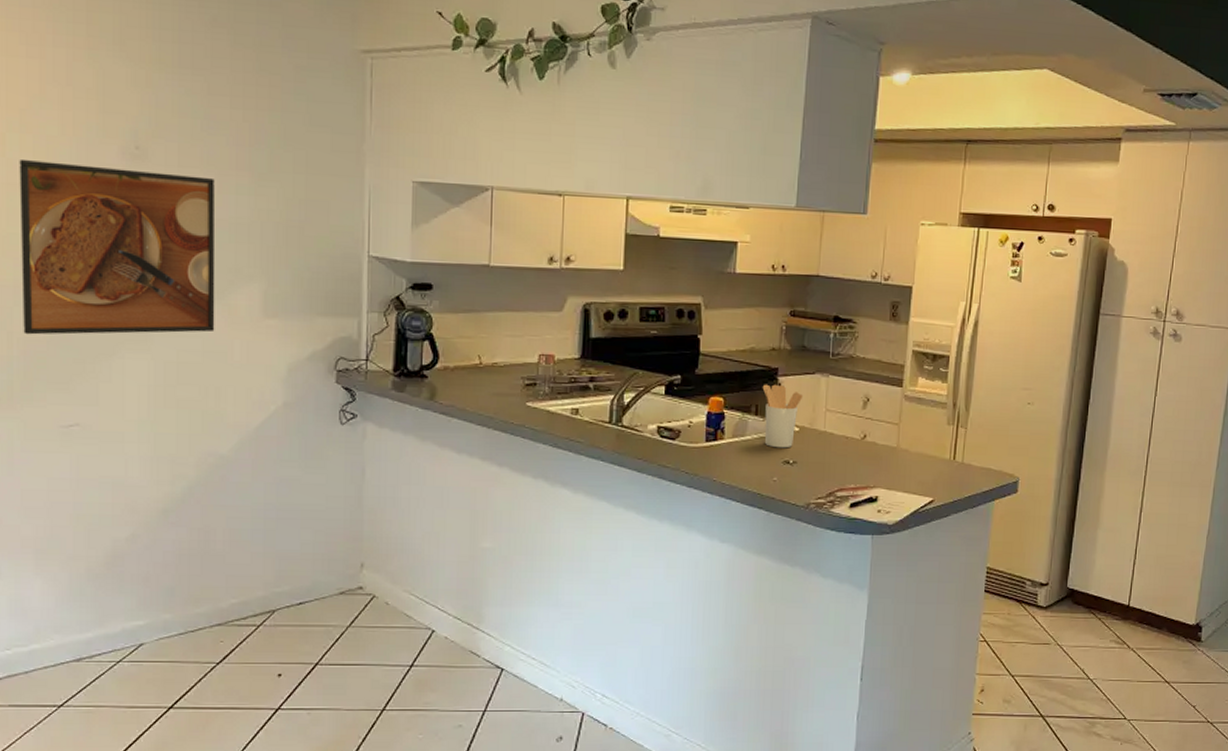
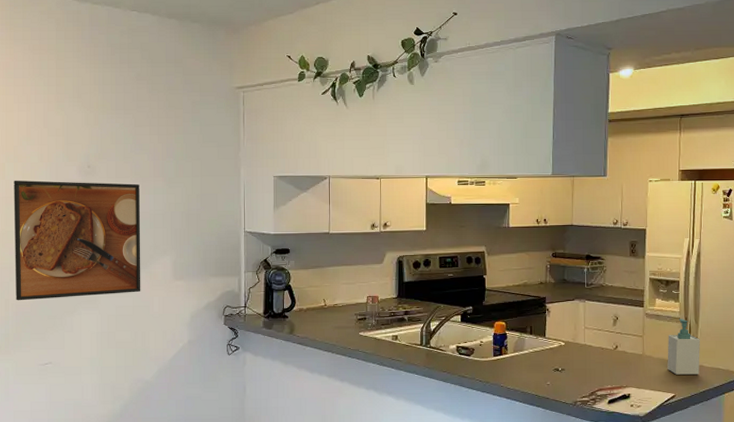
utensil holder: present [762,384,803,448] -> none [534,310,567,359]
soap bottle: none [926,404,970,475] -> present [667,319,700,375]

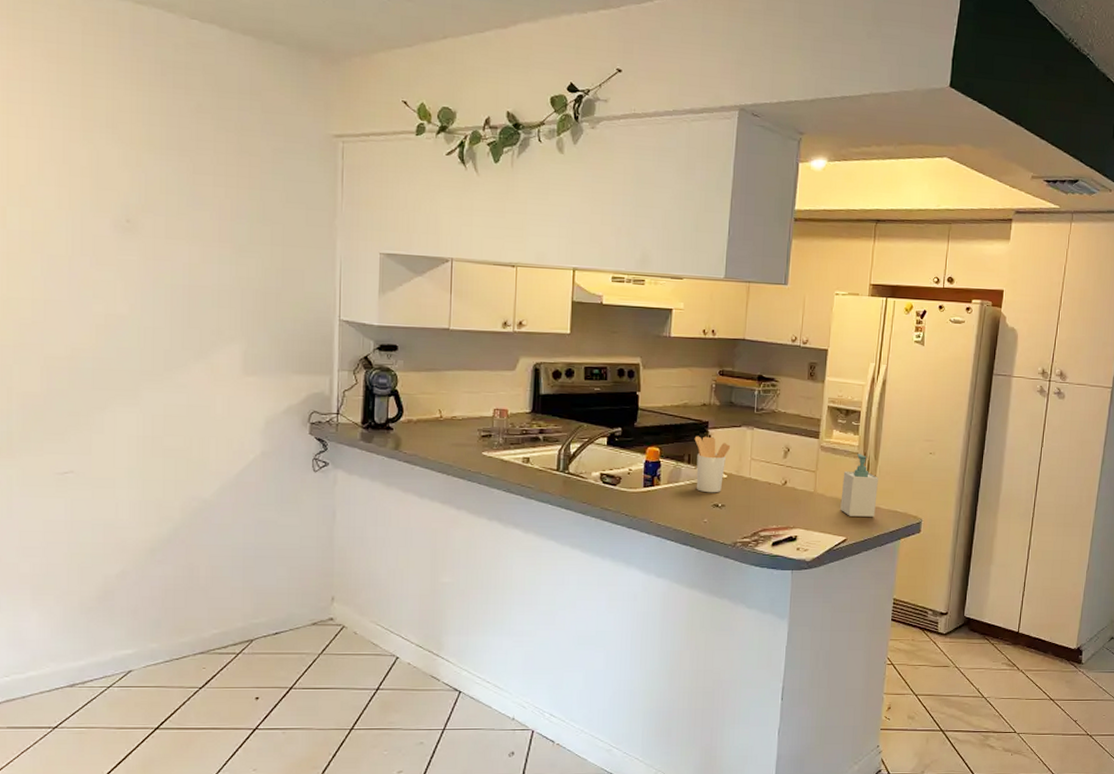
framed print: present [14,180,141,301] -> none [19,230,200,390]
utensil holder: none [534,310,567,359] -> present [694,436,731,493]

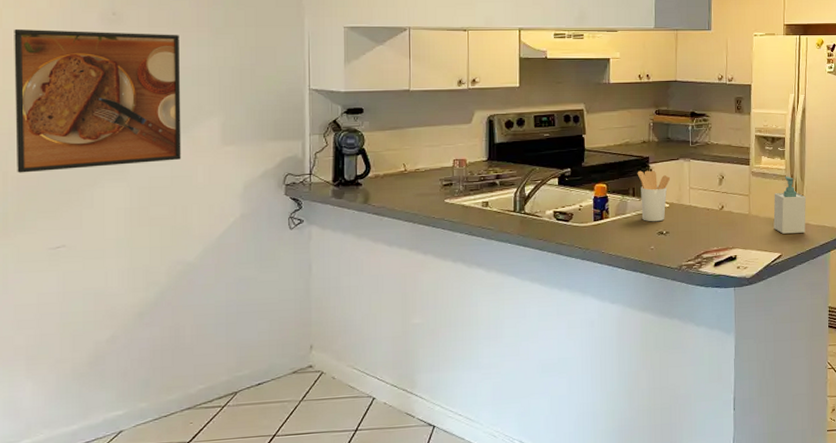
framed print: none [19,230,200,390] -> present [14,28,181,173]

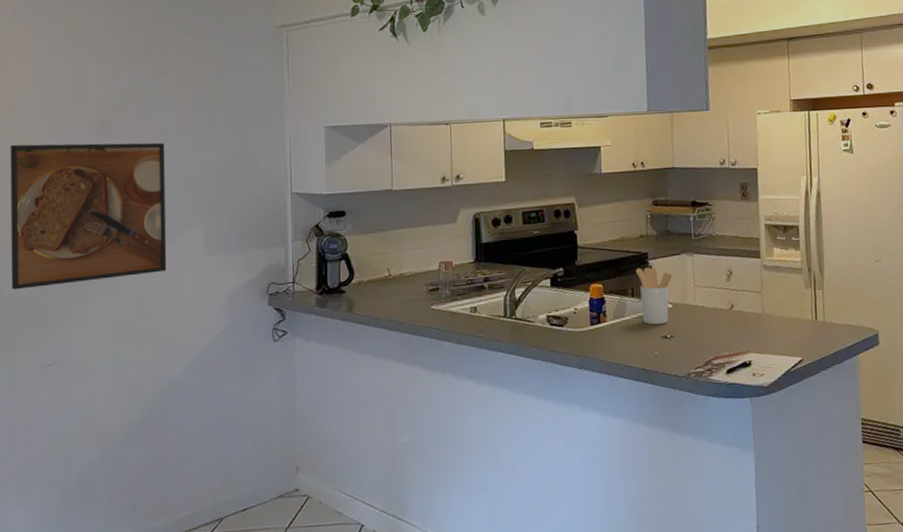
soap bottle: present [773,176,806,234] -> none [790,269,829,335]

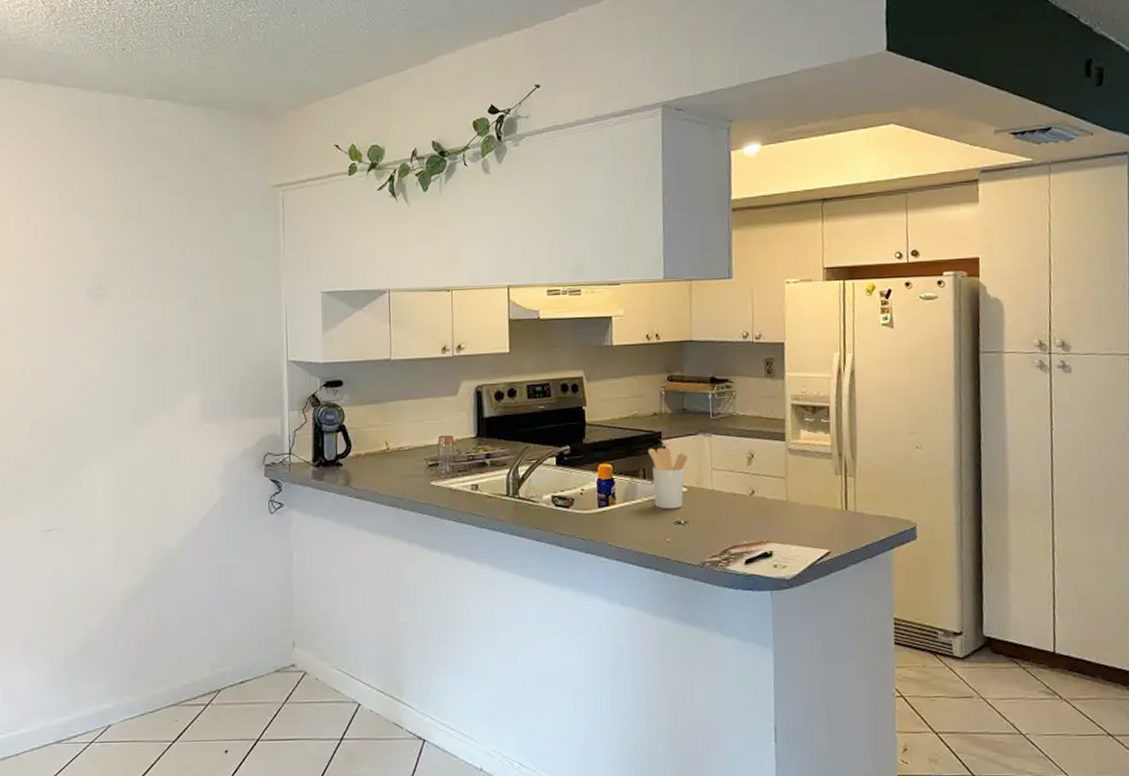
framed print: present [10,142,167,290] -> none [10,306,164,454]

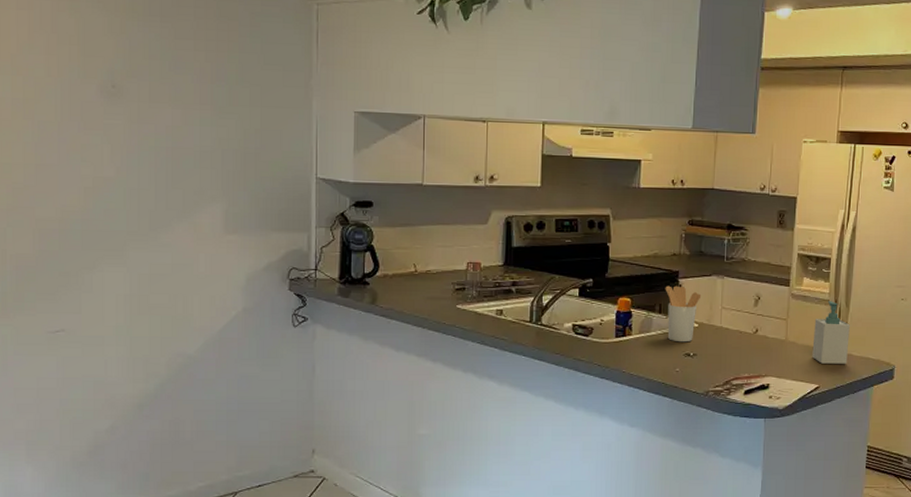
soap bottle: none [817,454,860,525] -> present [812,301,850,364]

